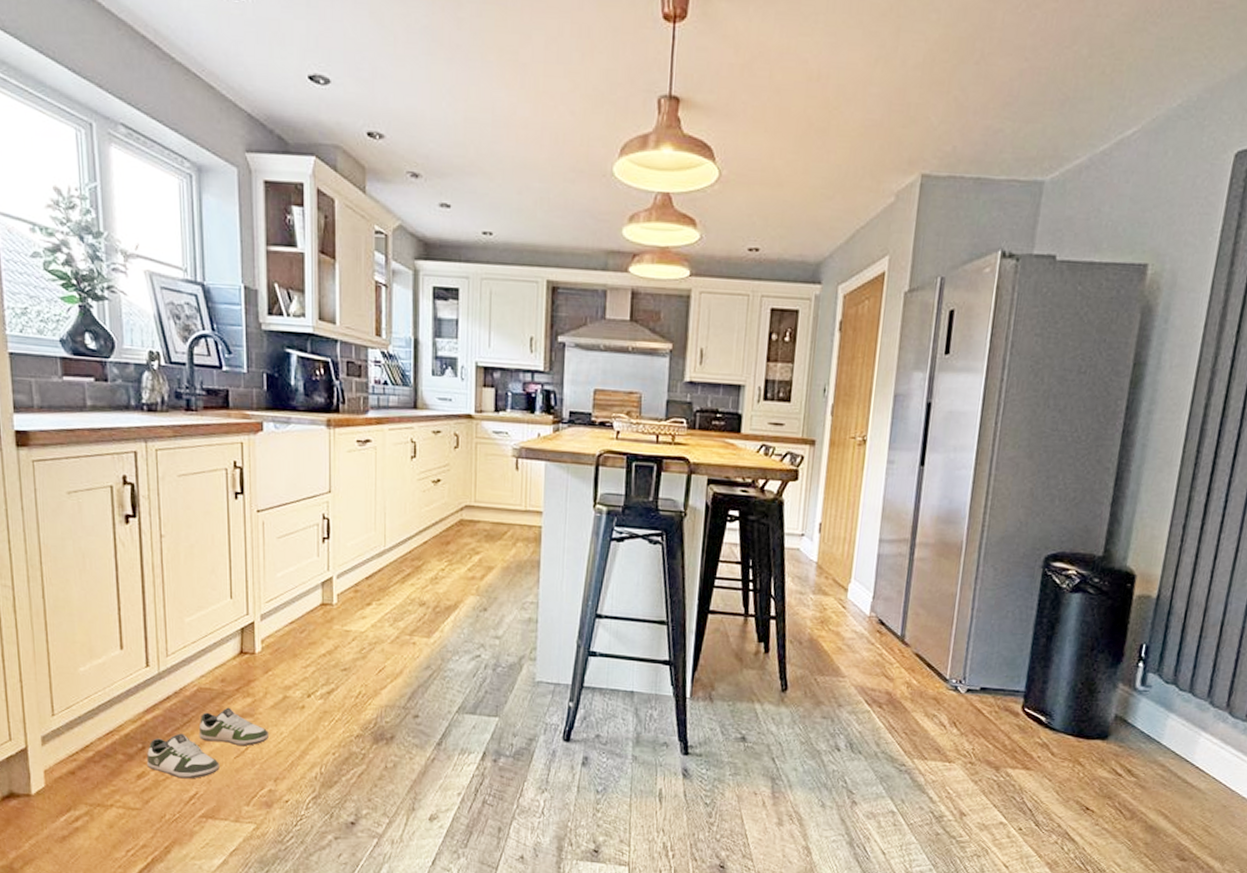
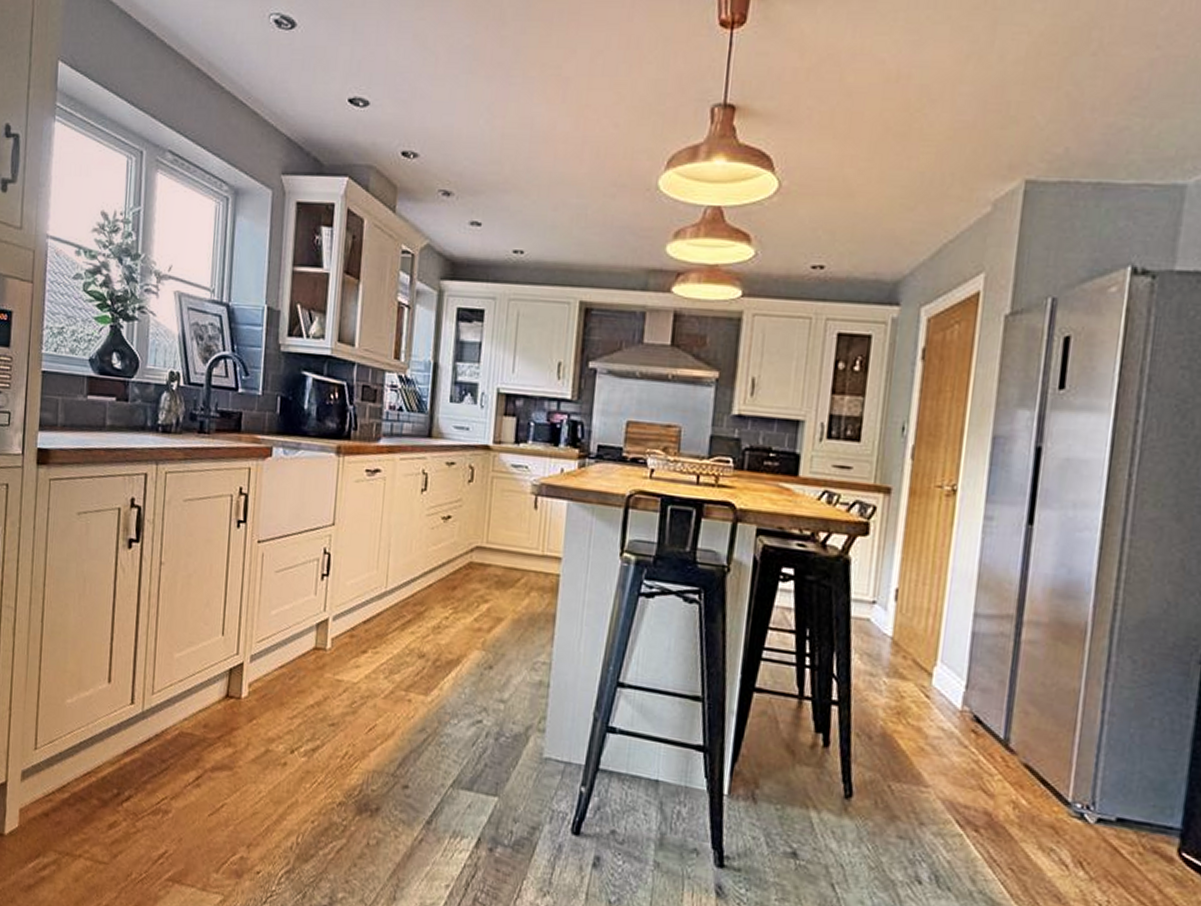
shoe: present [146,707,269,779] -> none [119,756,246,835]

